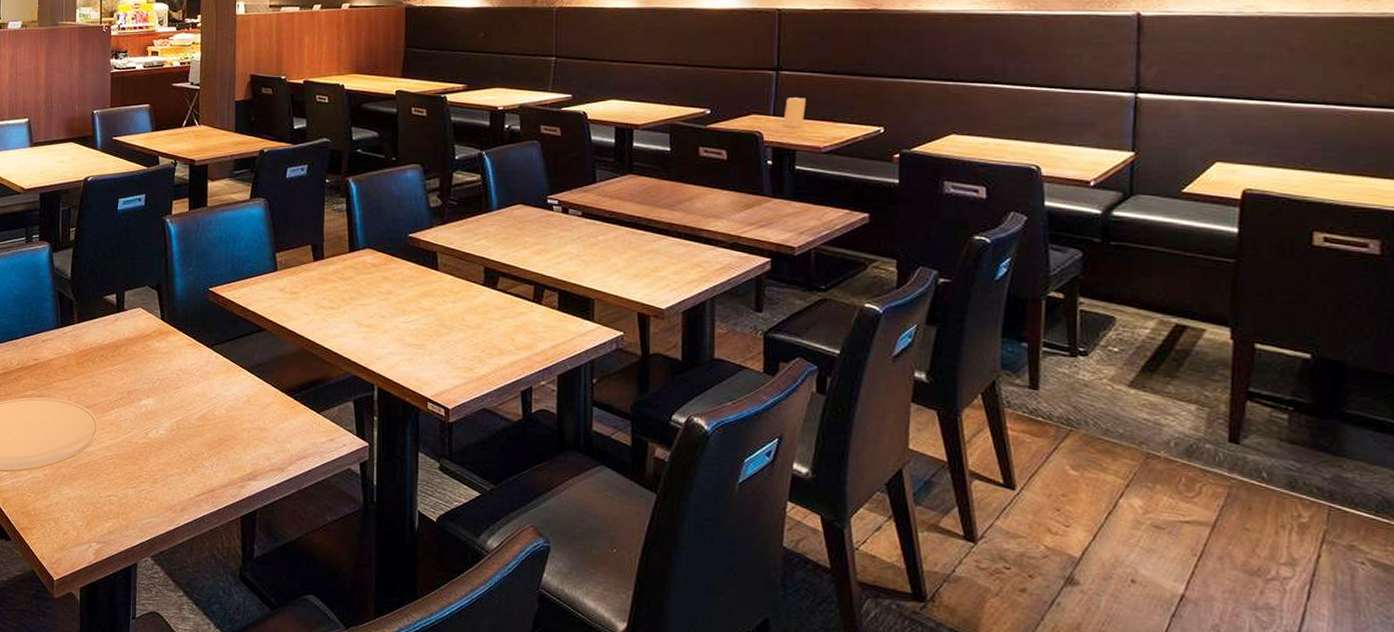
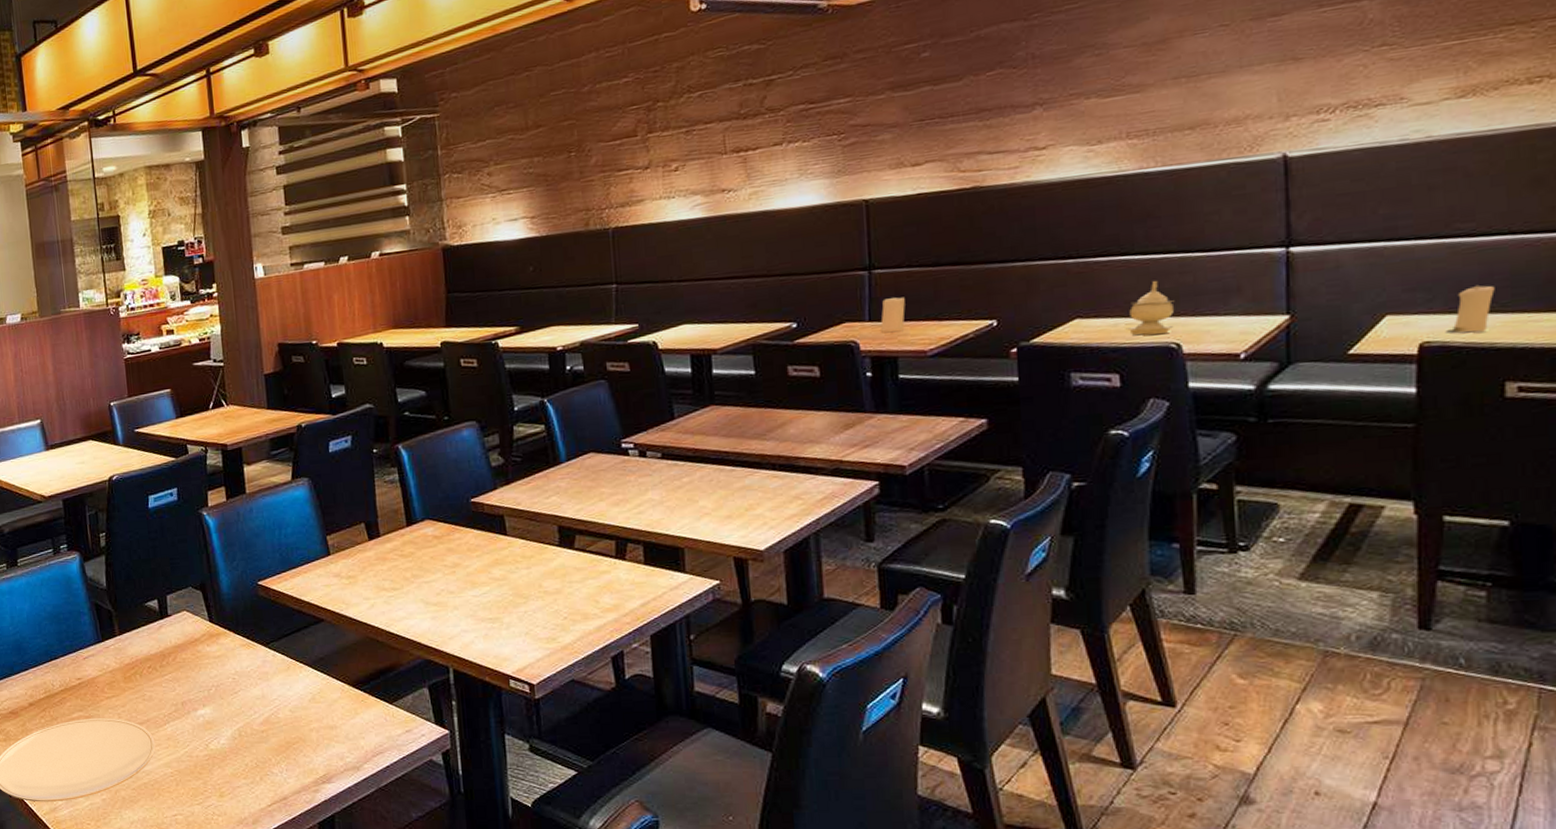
sugar bowl: none [994,110,1037,157] -> present [1125,281,1175,336]
candle: none [1265,144,1309,186] -> present [1446,284,1495,333]

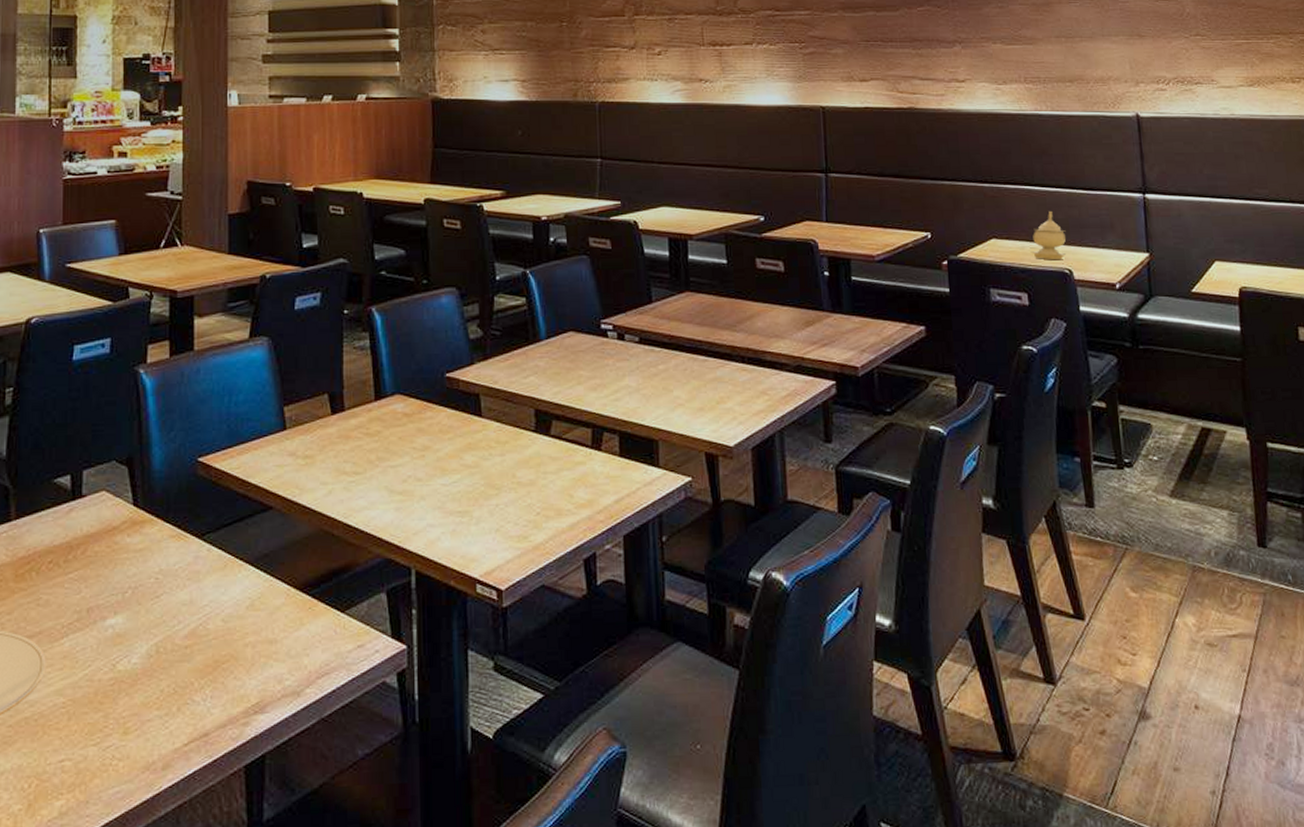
candle: present [879,297,906,333] -> none [835,202,856,235]
candle: present [1446,284,1495,333] -> none [1256,242,1285,282]

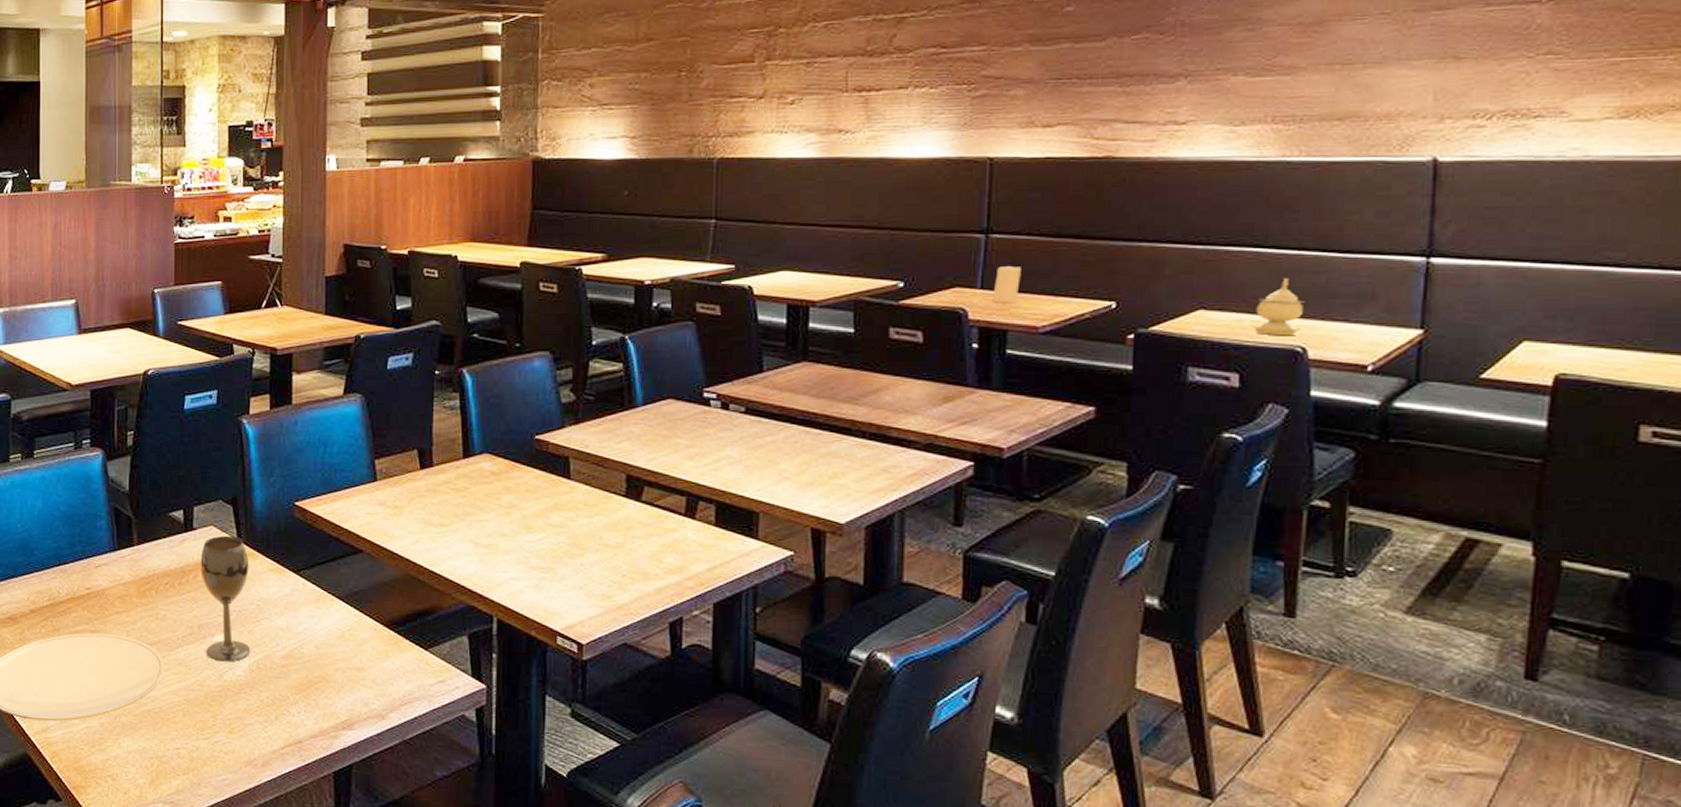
wine glass: none [90,500,149,649] -> present [200,535,251,662]
candle: none [835,202,856,235] -> present [991,266,1021,304]

